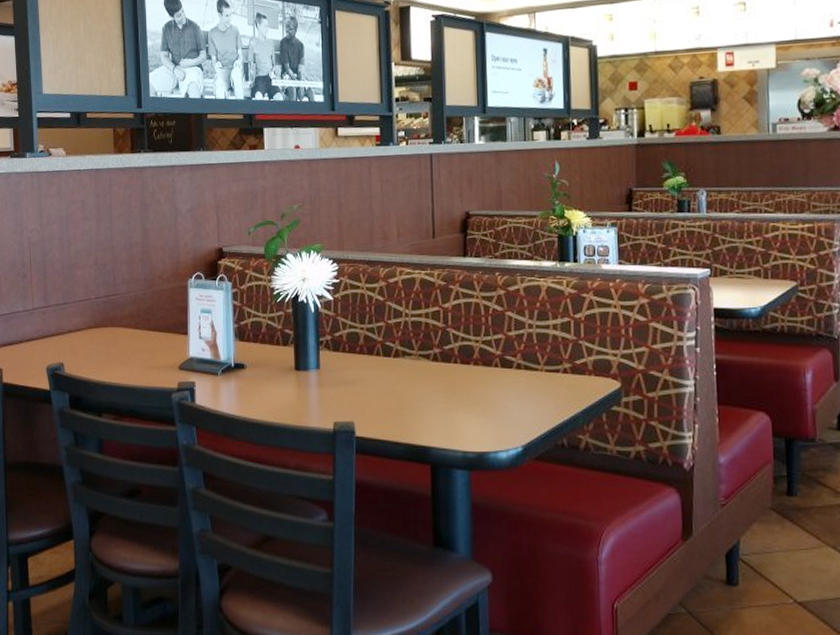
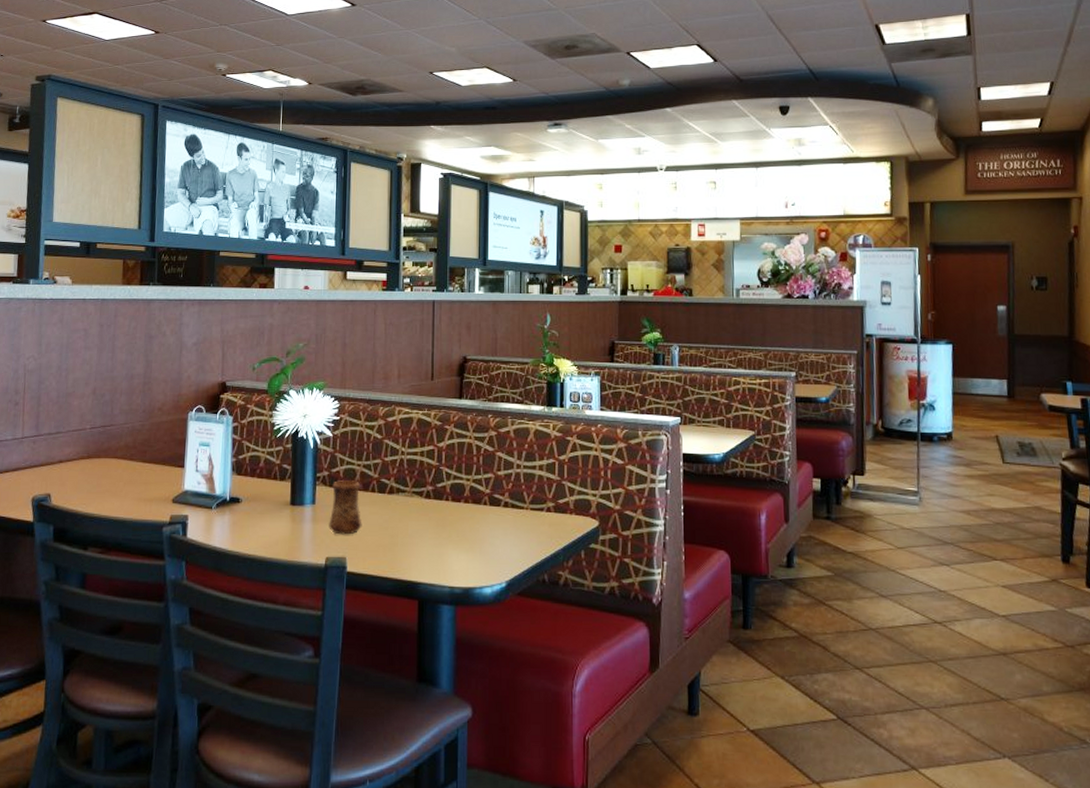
cup: none [335,344,369,400] -> present [329,480,362,535]

